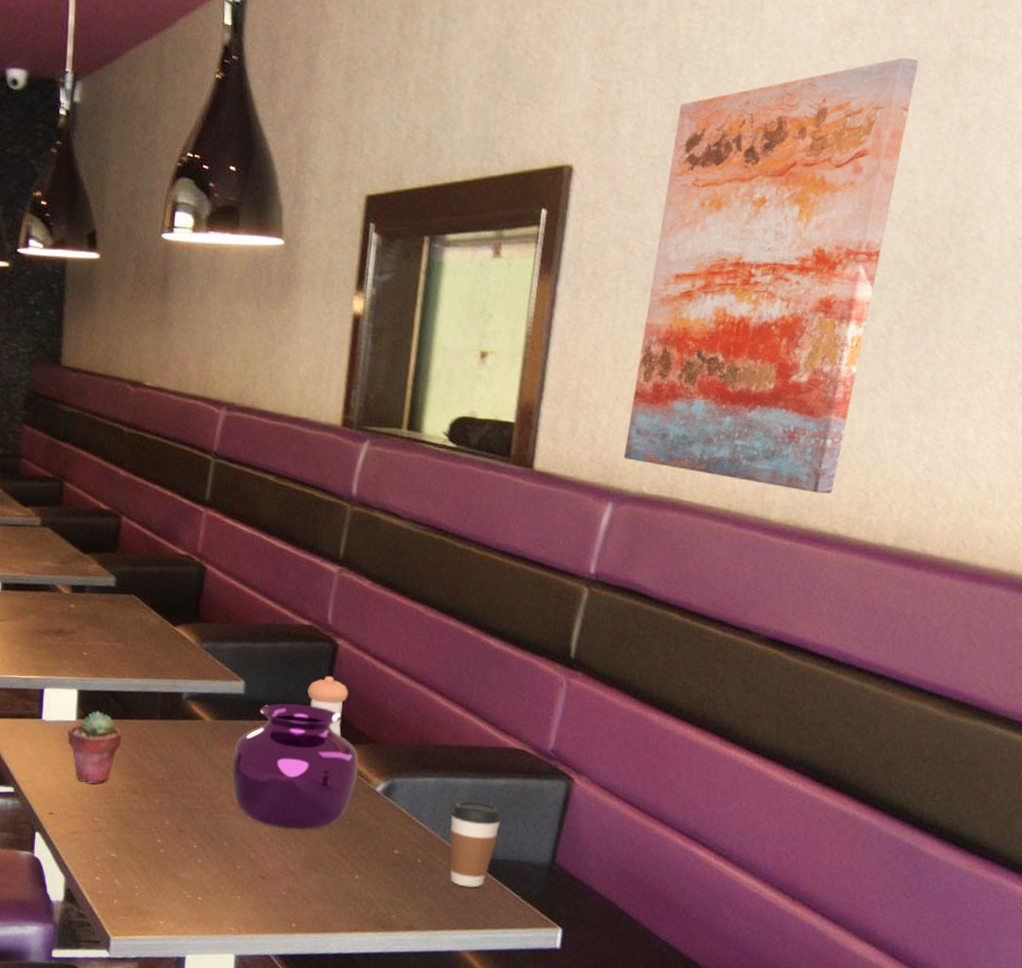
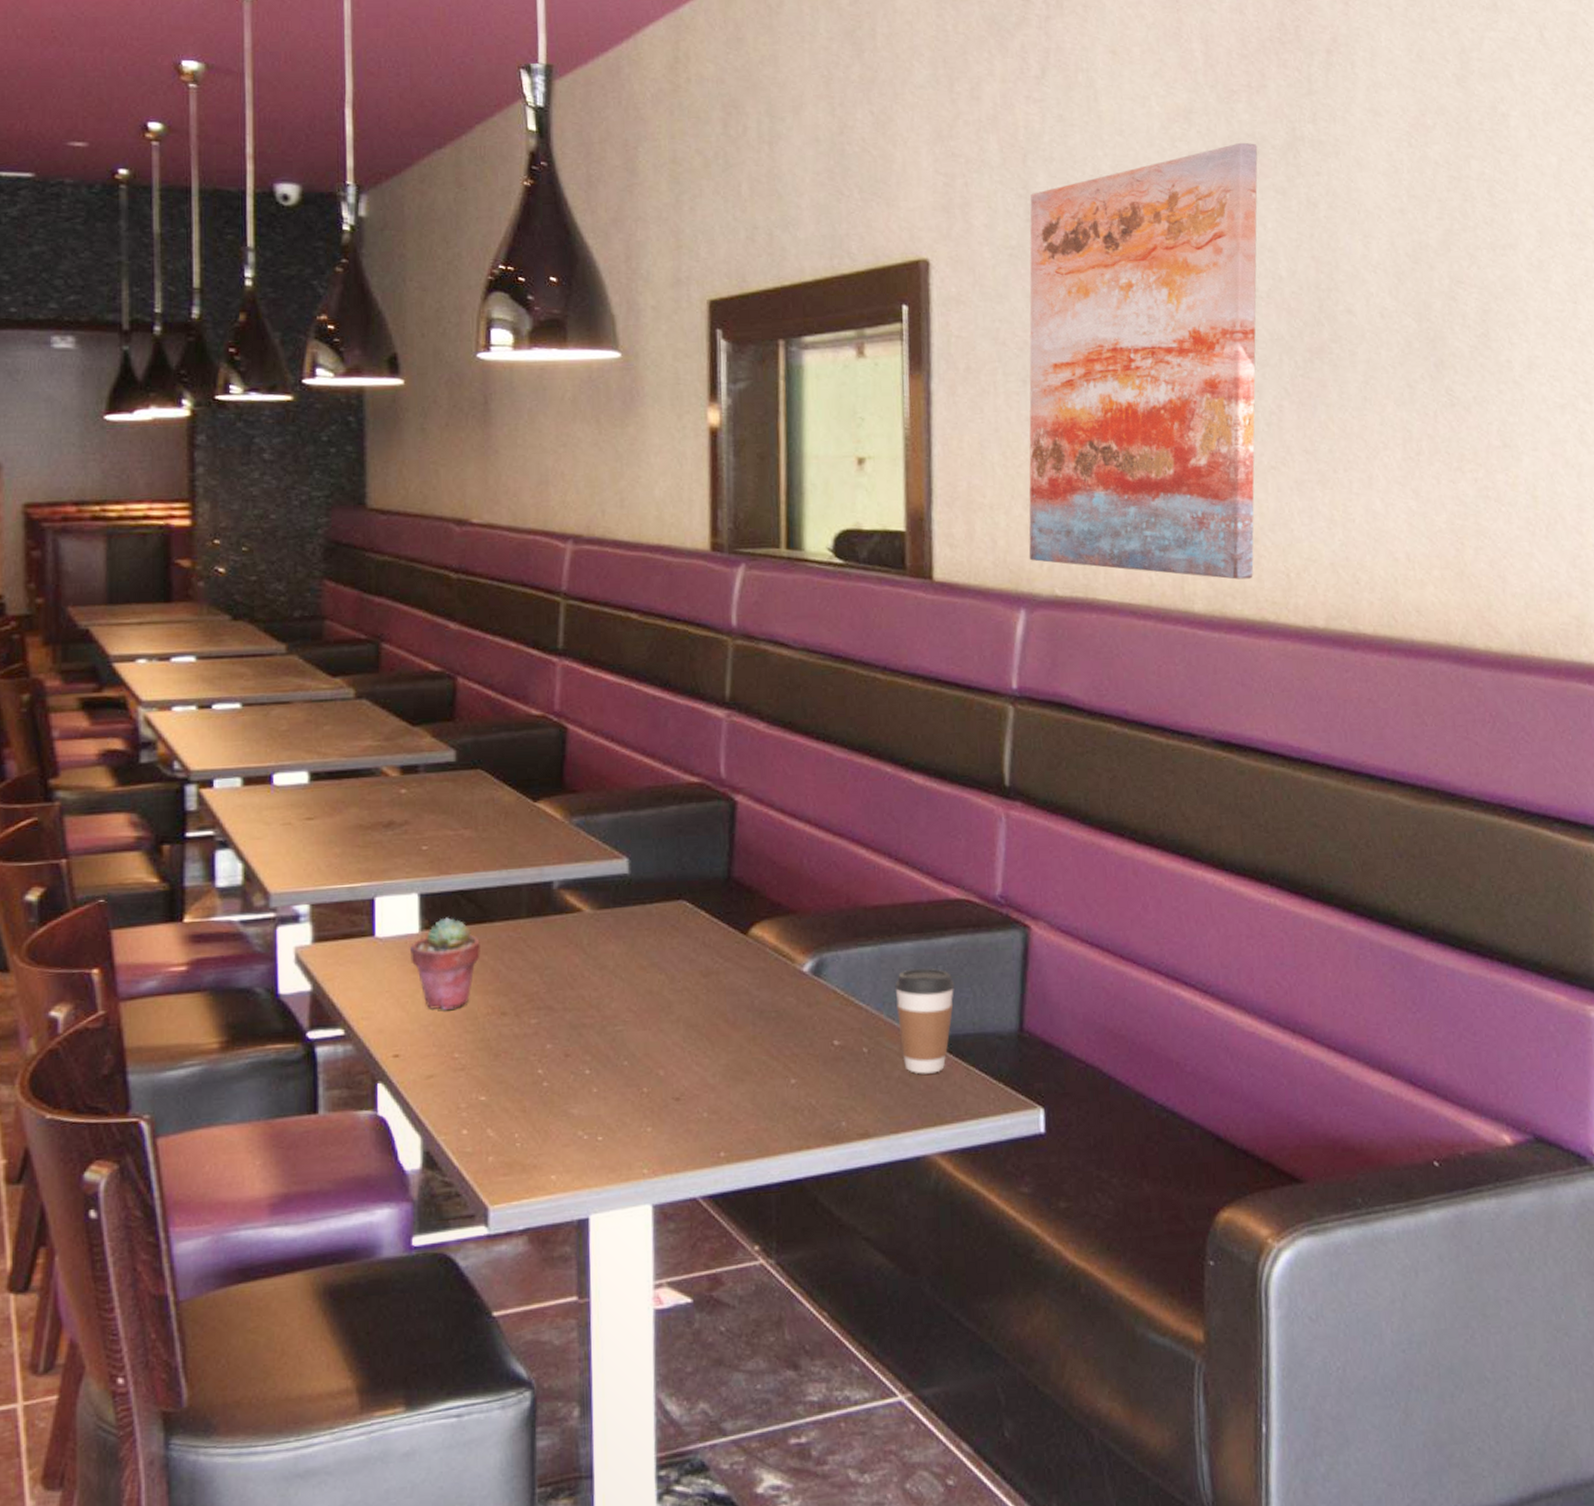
vase: present [232,703,358,830] -> none [623,878,778,1034]
pepper shaker: present [307,675,348,736] -> none [706,839,755,911]

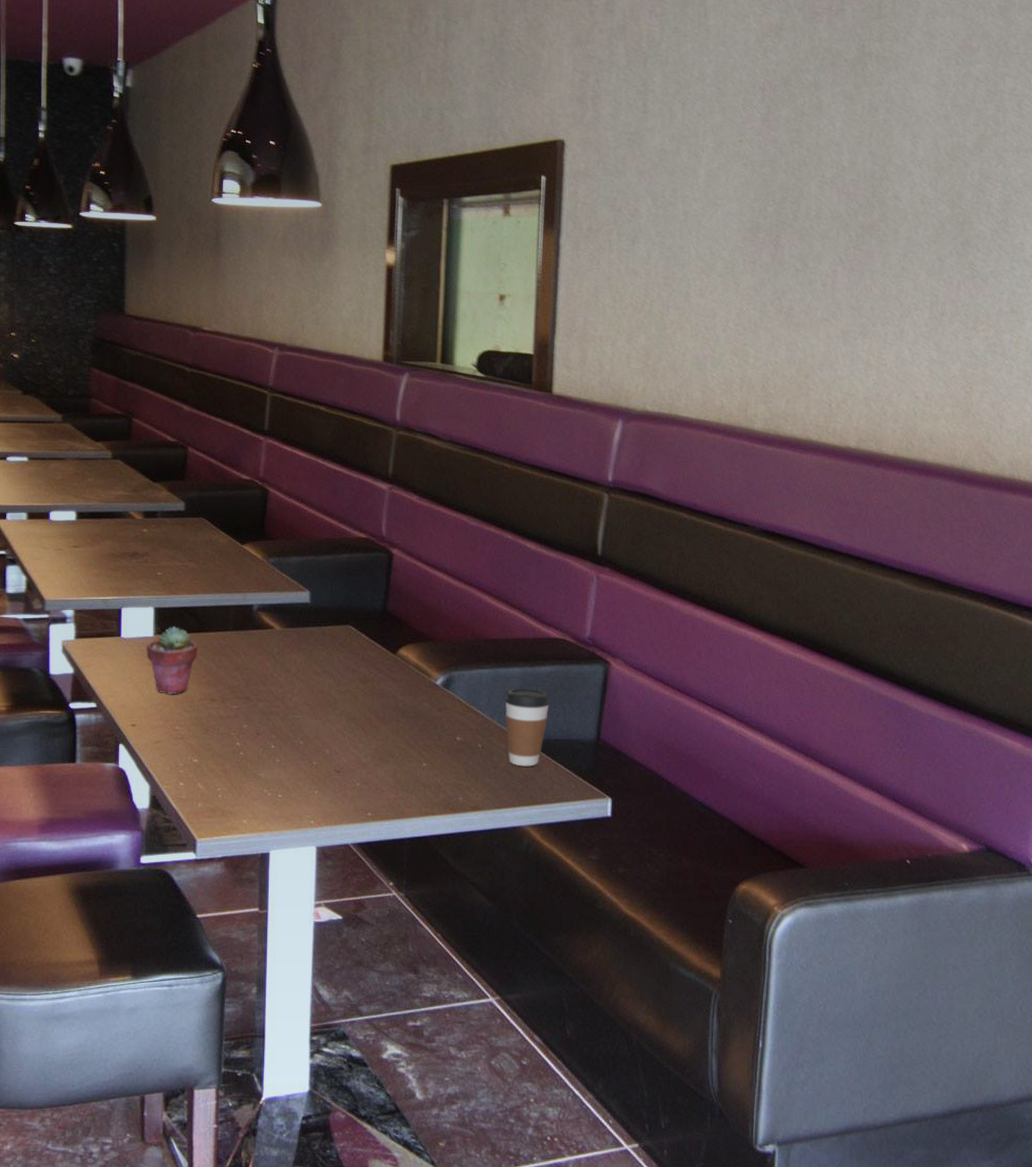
wall art: present [1028,142,1258,580] -> none [628,55,833,406]

